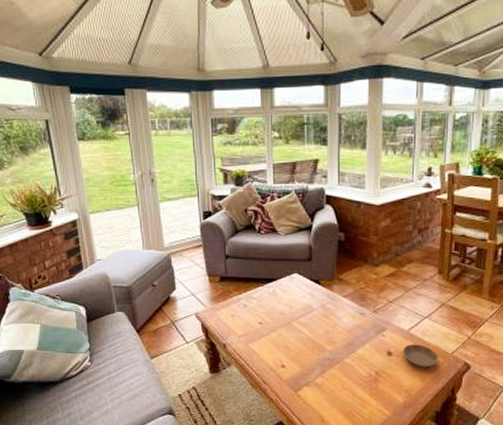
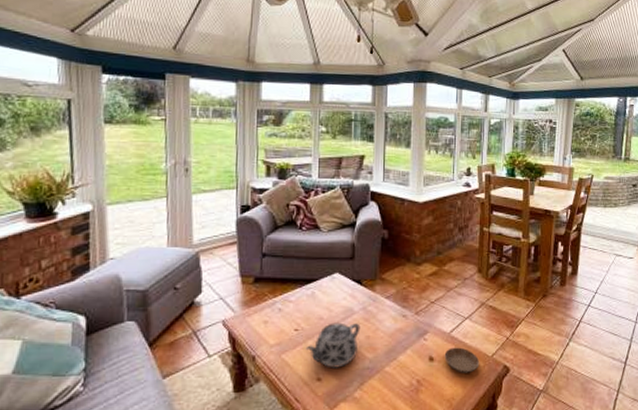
teapot: none [270,318,320,357] -> present [305,322,361,368]

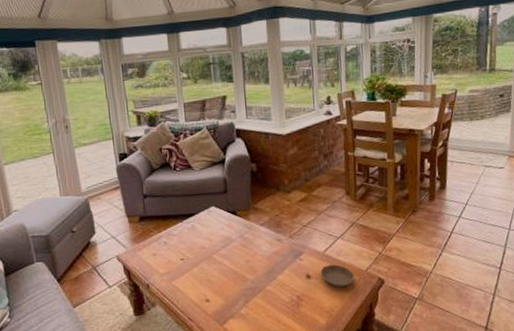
teapot: present [305,322,361,368] -> none [192,249,240,291]

